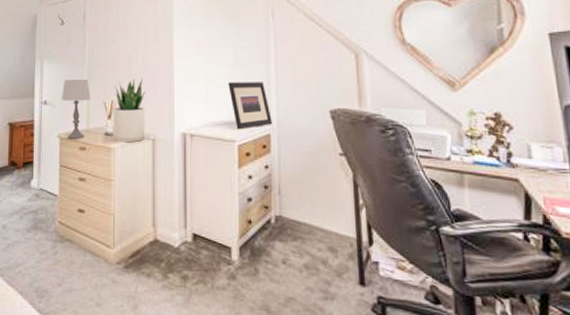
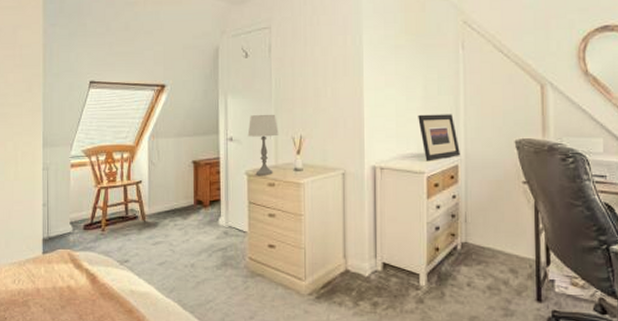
planter: present [114,79,145,143] -> none [303,113,335,178]

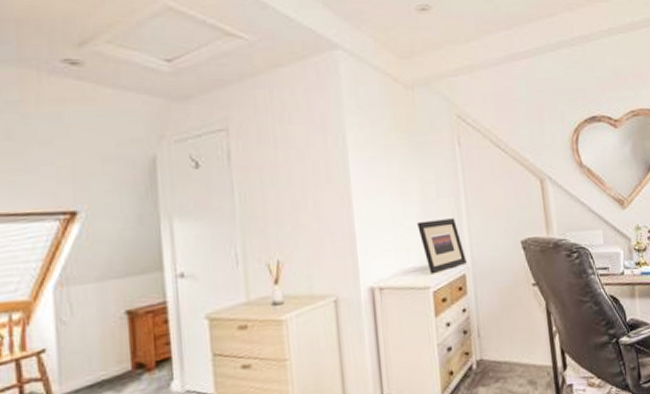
table lamp: present [247,115,279,176] -> none [205,238,249,319]

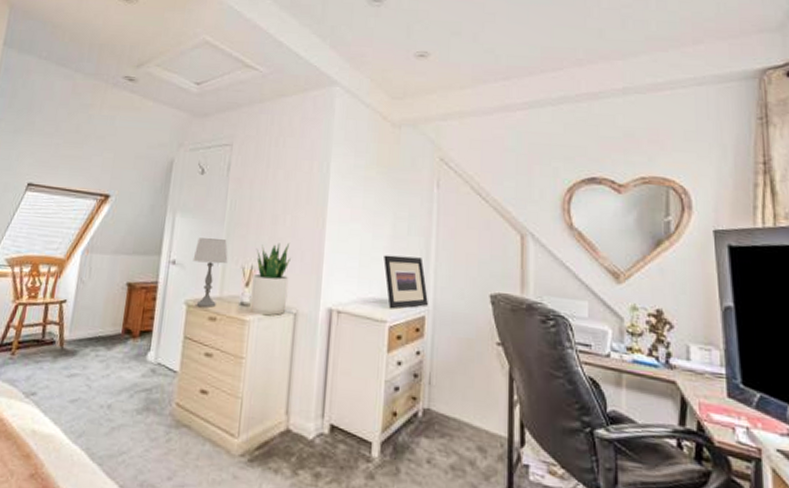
table lamp: none [205,238,249,319] -> present [192,238,228,308]
planter: none [279,229,325,311] -> present [251,243,291,316]

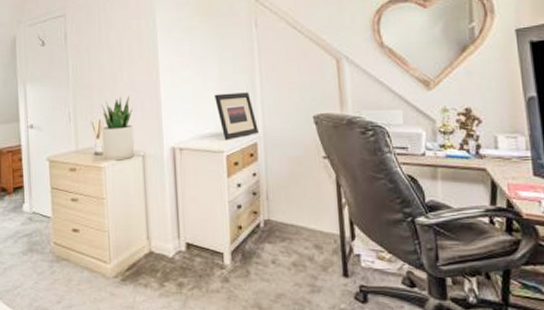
table lamp: present [192,238,228,308] -> none [47,101,78,162]

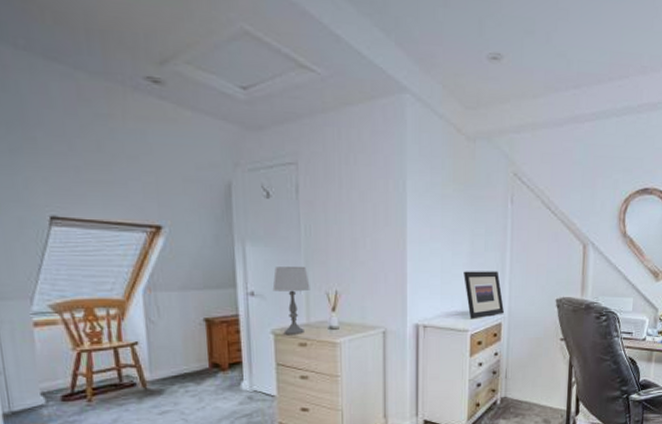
table lamp: none [47,101,78,162] -> present [272,267,310,336]
planter: present [101,96,135,161] -> none [338,266,375,336]

